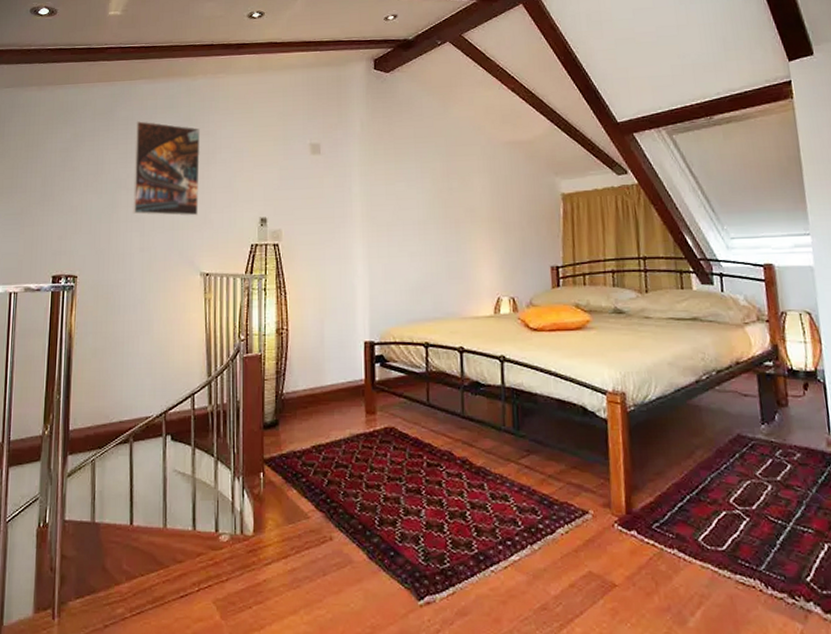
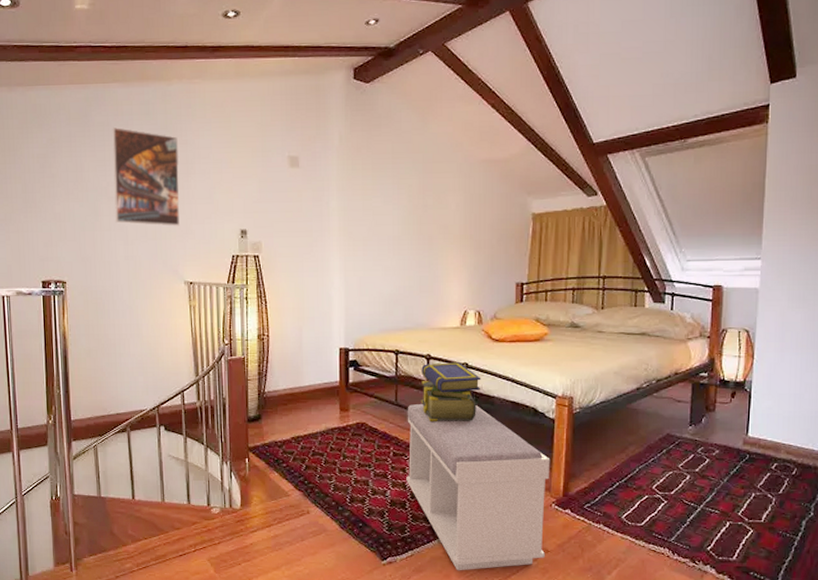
bench: none [440,403,612,614] -> present [406,403,550,571]
stack of books: none [454,355,521,424] -> present [420,362,481,421]

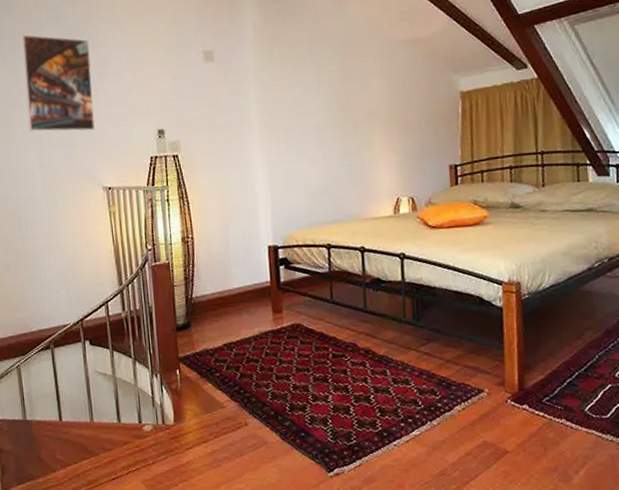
bench: present [406,403,550,571] -> none [344,298,505,480]
stack of books: present [420,362,481,421] -> none [356,253,421,318]

